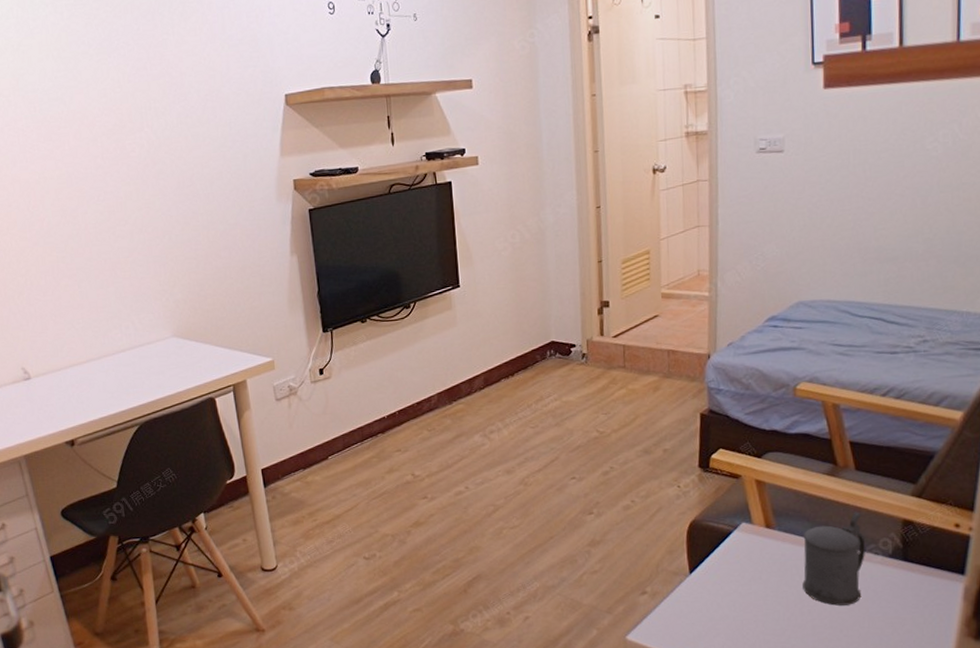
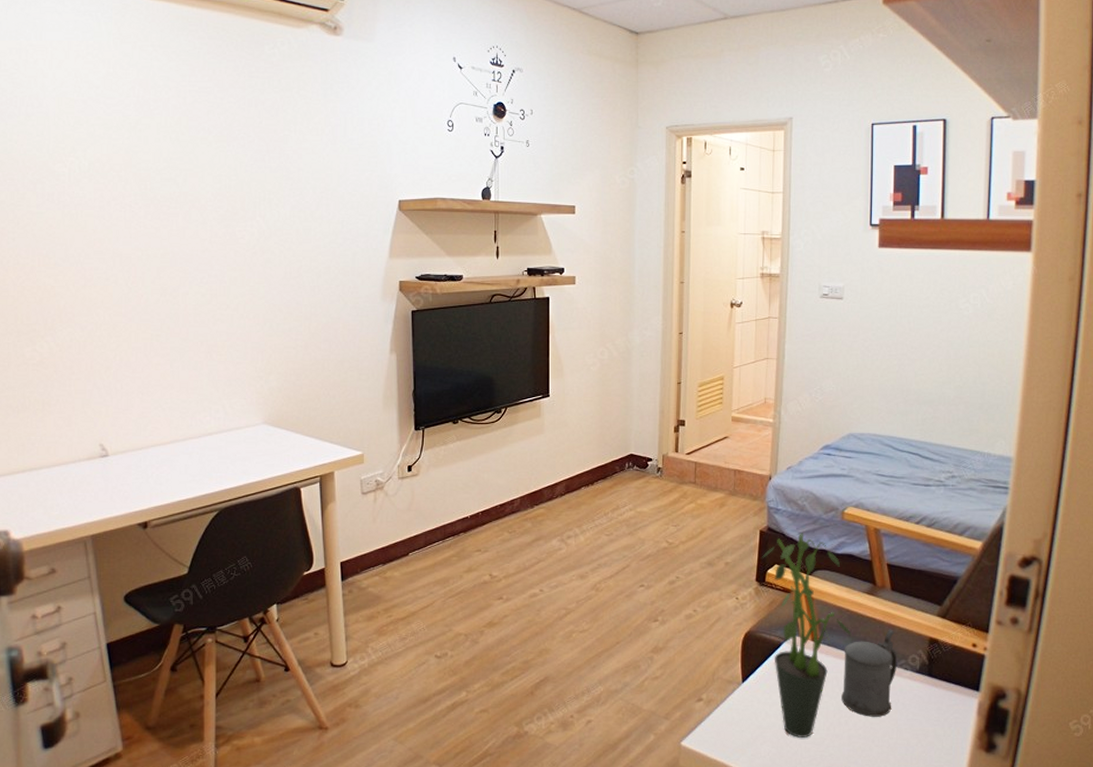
potted plant: none [704,413,811,629] -> present [762,533,852,738]

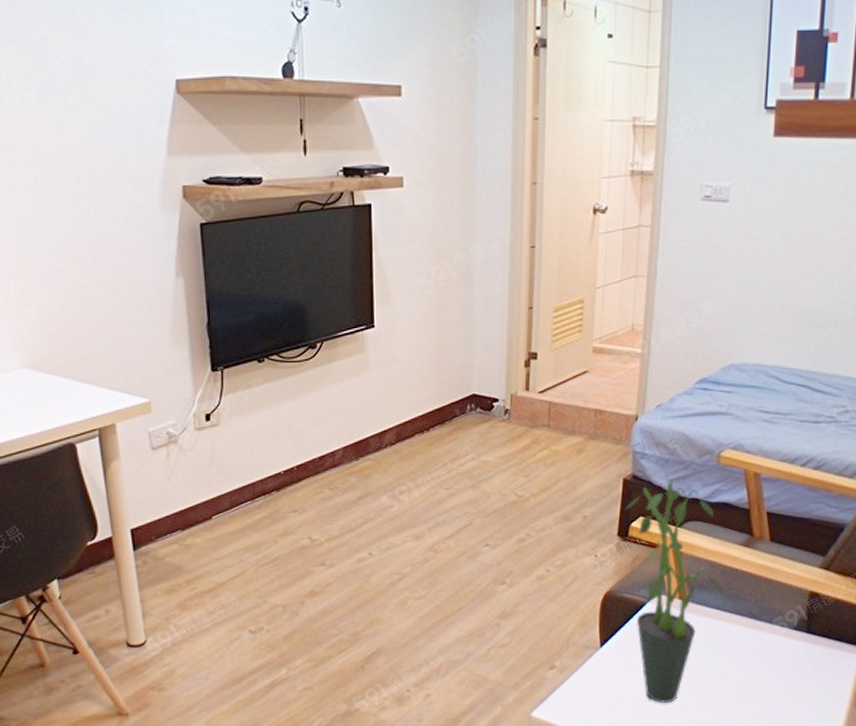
beer stein: present [842,629,897,717] -> none [710,583,774,678]

